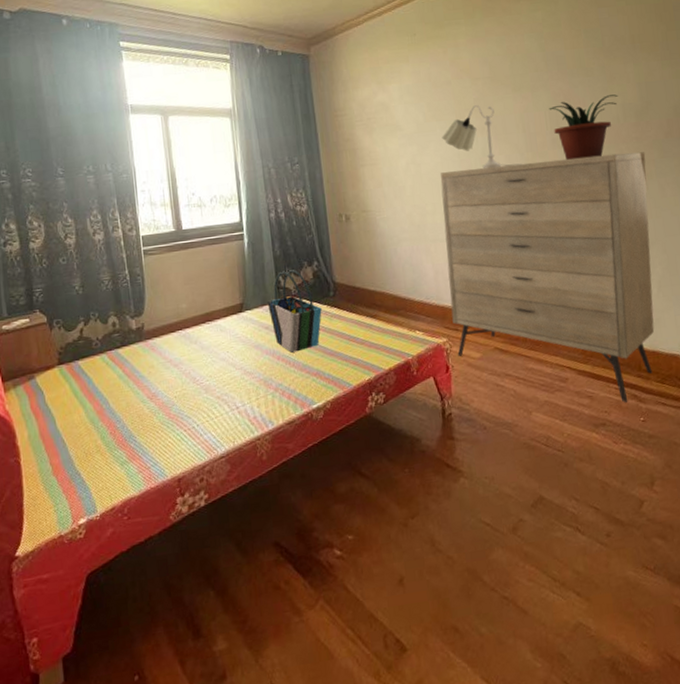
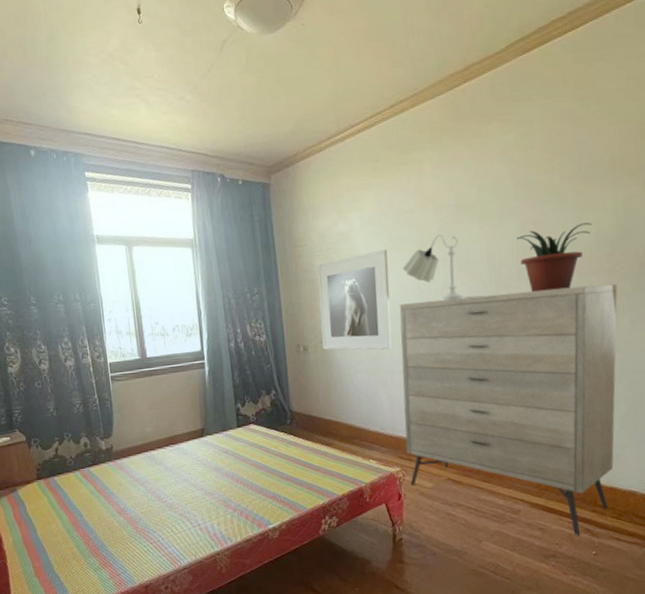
tote bag: present [267,270,322,353] -> none [227,398,279,476]
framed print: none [358,119,434,219] -> present [317,249,392,351]

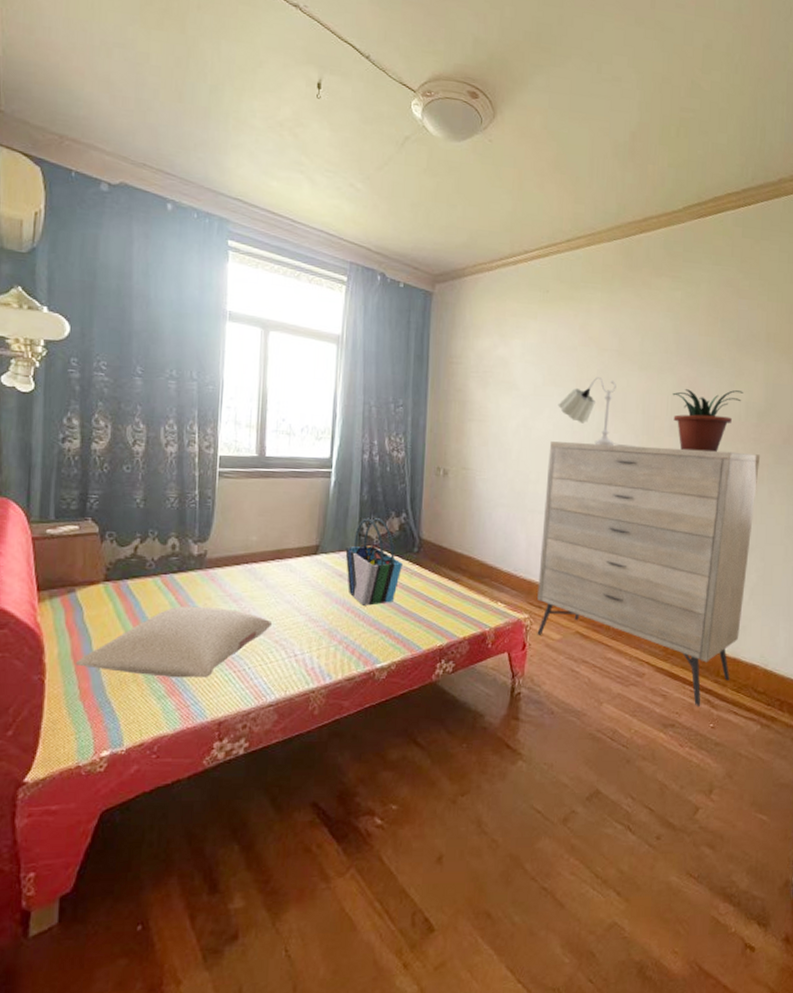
pillow: none [26,491,176,553] -> present [75,606,273,679]
tote bag: none [227,398,279,476] -> present [345,518,403,606]
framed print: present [317,249,392,351] -> none [465,382,545,487]

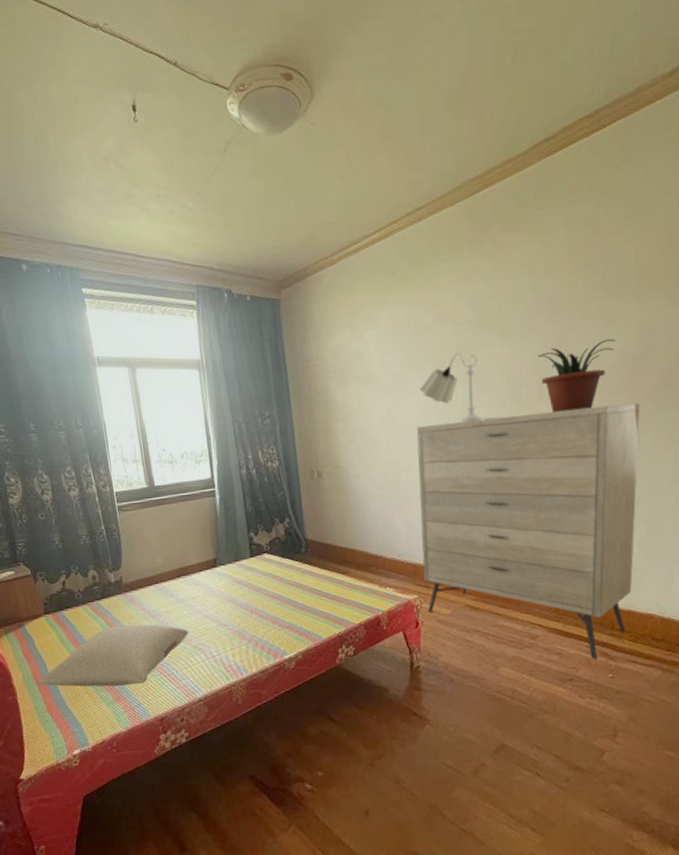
tote bag: present [345,518,403,606] -> none [240,526,294,606]

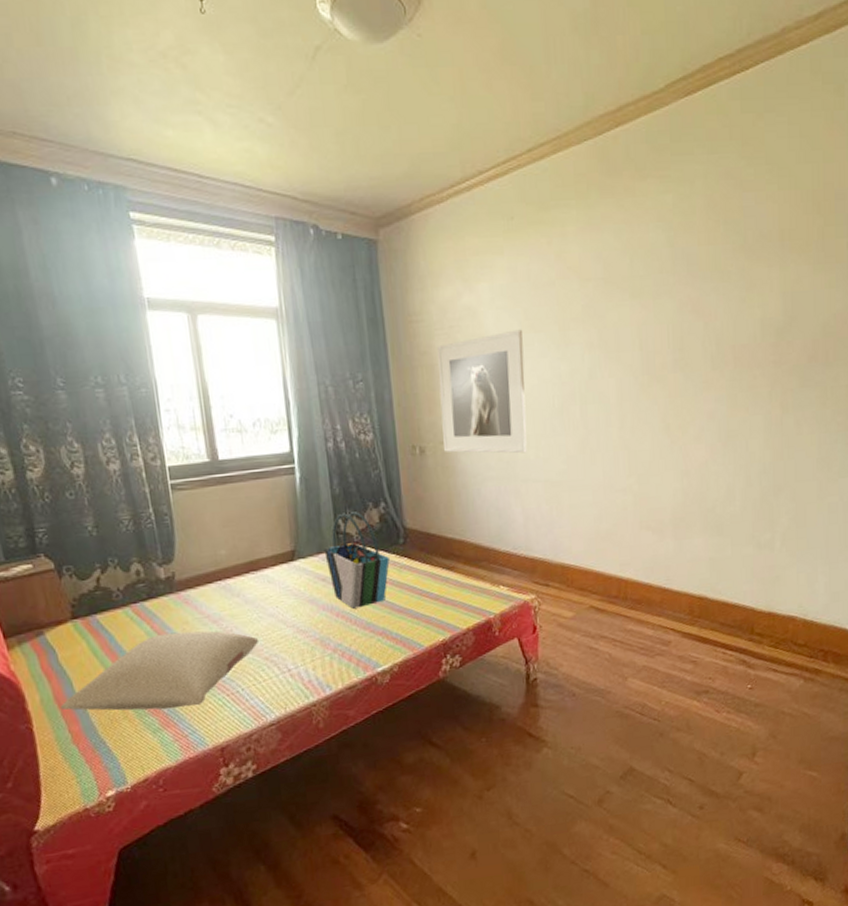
tote bag: none [240,526,294,606] -> present [324,512,390,609]
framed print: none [331,369,409,476] -> present [437,329,527,454]
dresser: present [416,403,641,660] -> none [536,379,783,669]
table lamp: present [419,353,505,423] -> none [540,314,636,395]
potted plant: present [537,339,616,412] -> none [673,306,757,386]

